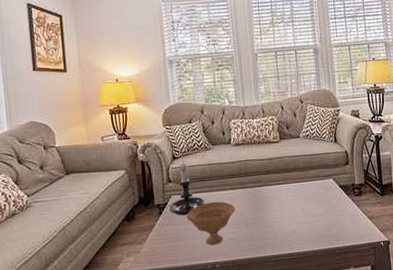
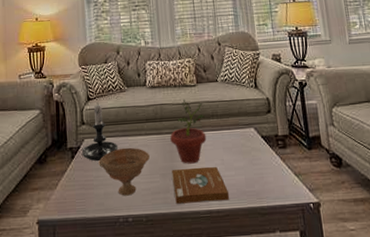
potted plant: none [254,154,289,214] -> present [170,99,207,164]
book: none [256,215,310,250] -> present [172,166,230,204]

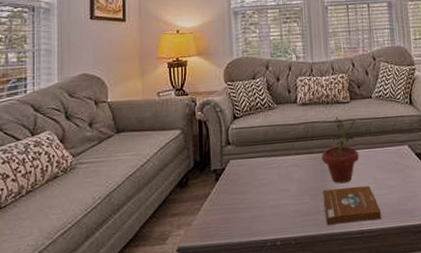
candle holder: present [82,102,119,161] -> none [227,121,267,183]
bowl: present [98,147,150,196] -> none [245,167,300,219]

